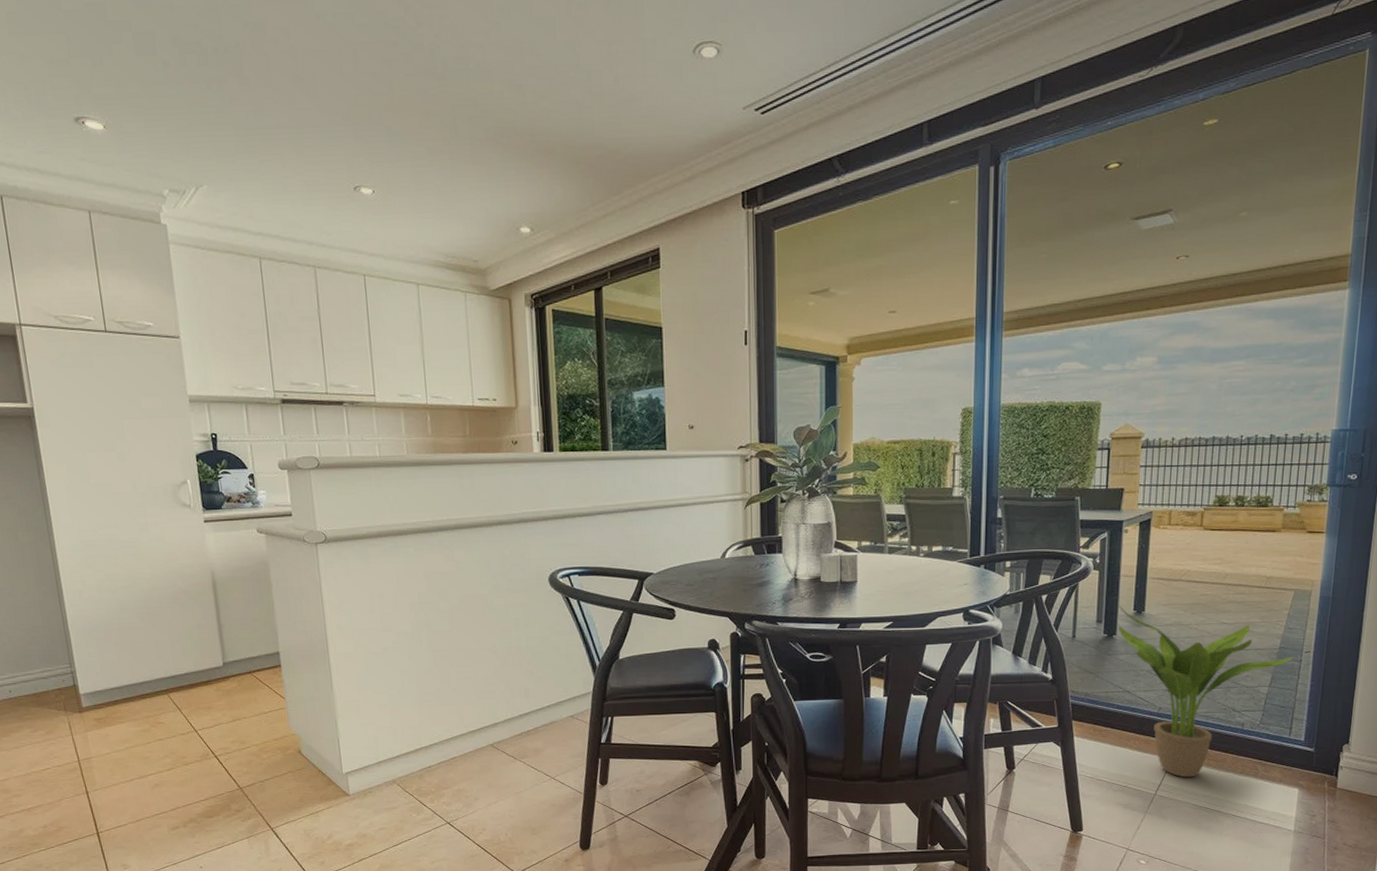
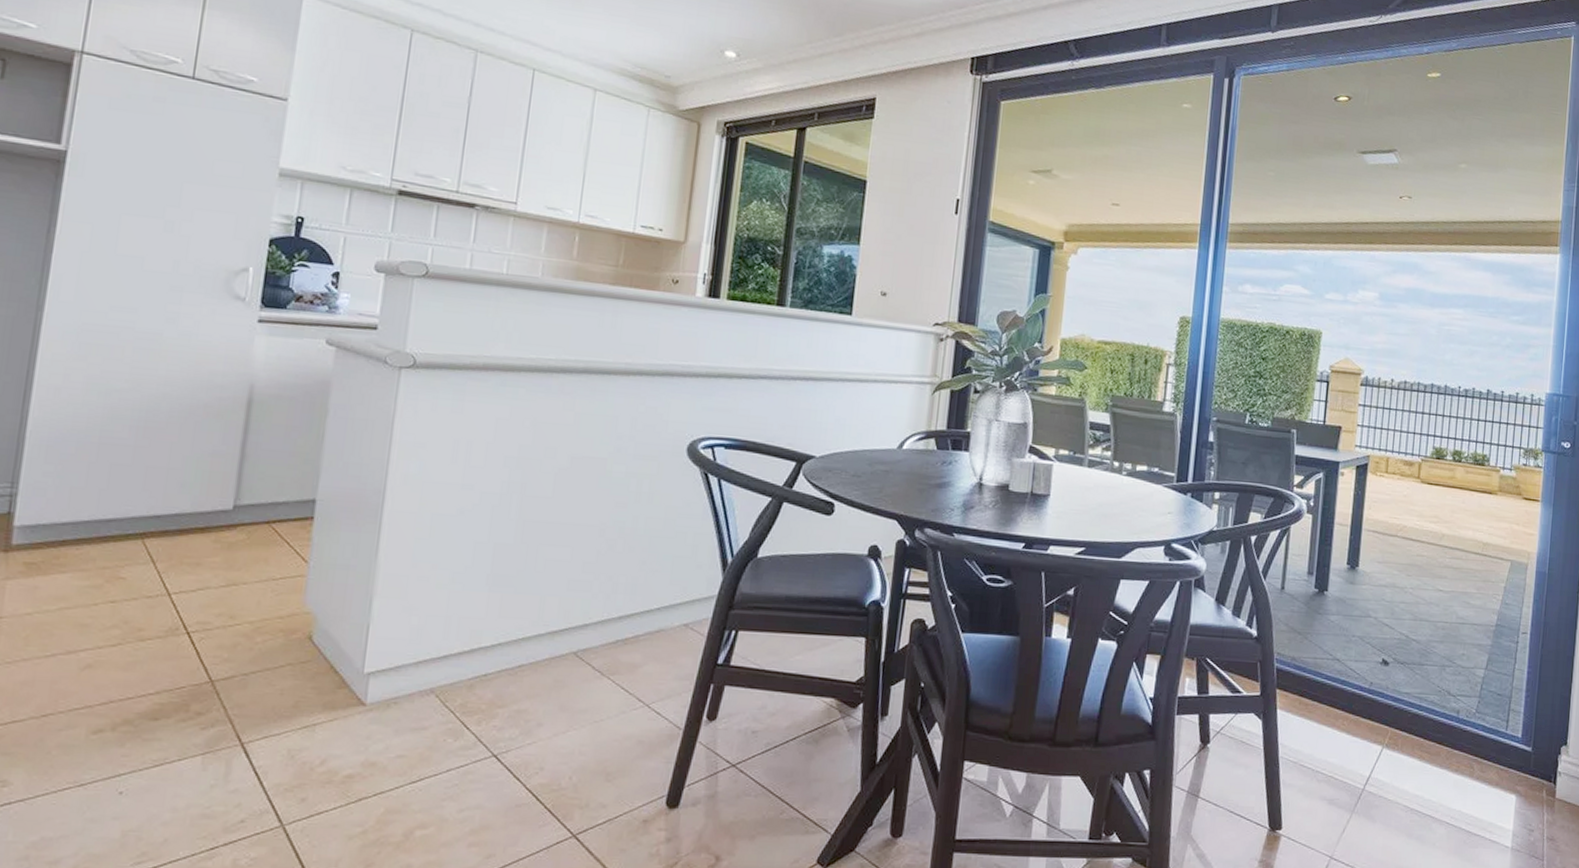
potted plant: present [1117,604,1293,778] -> none [1330,555,1510,772]

